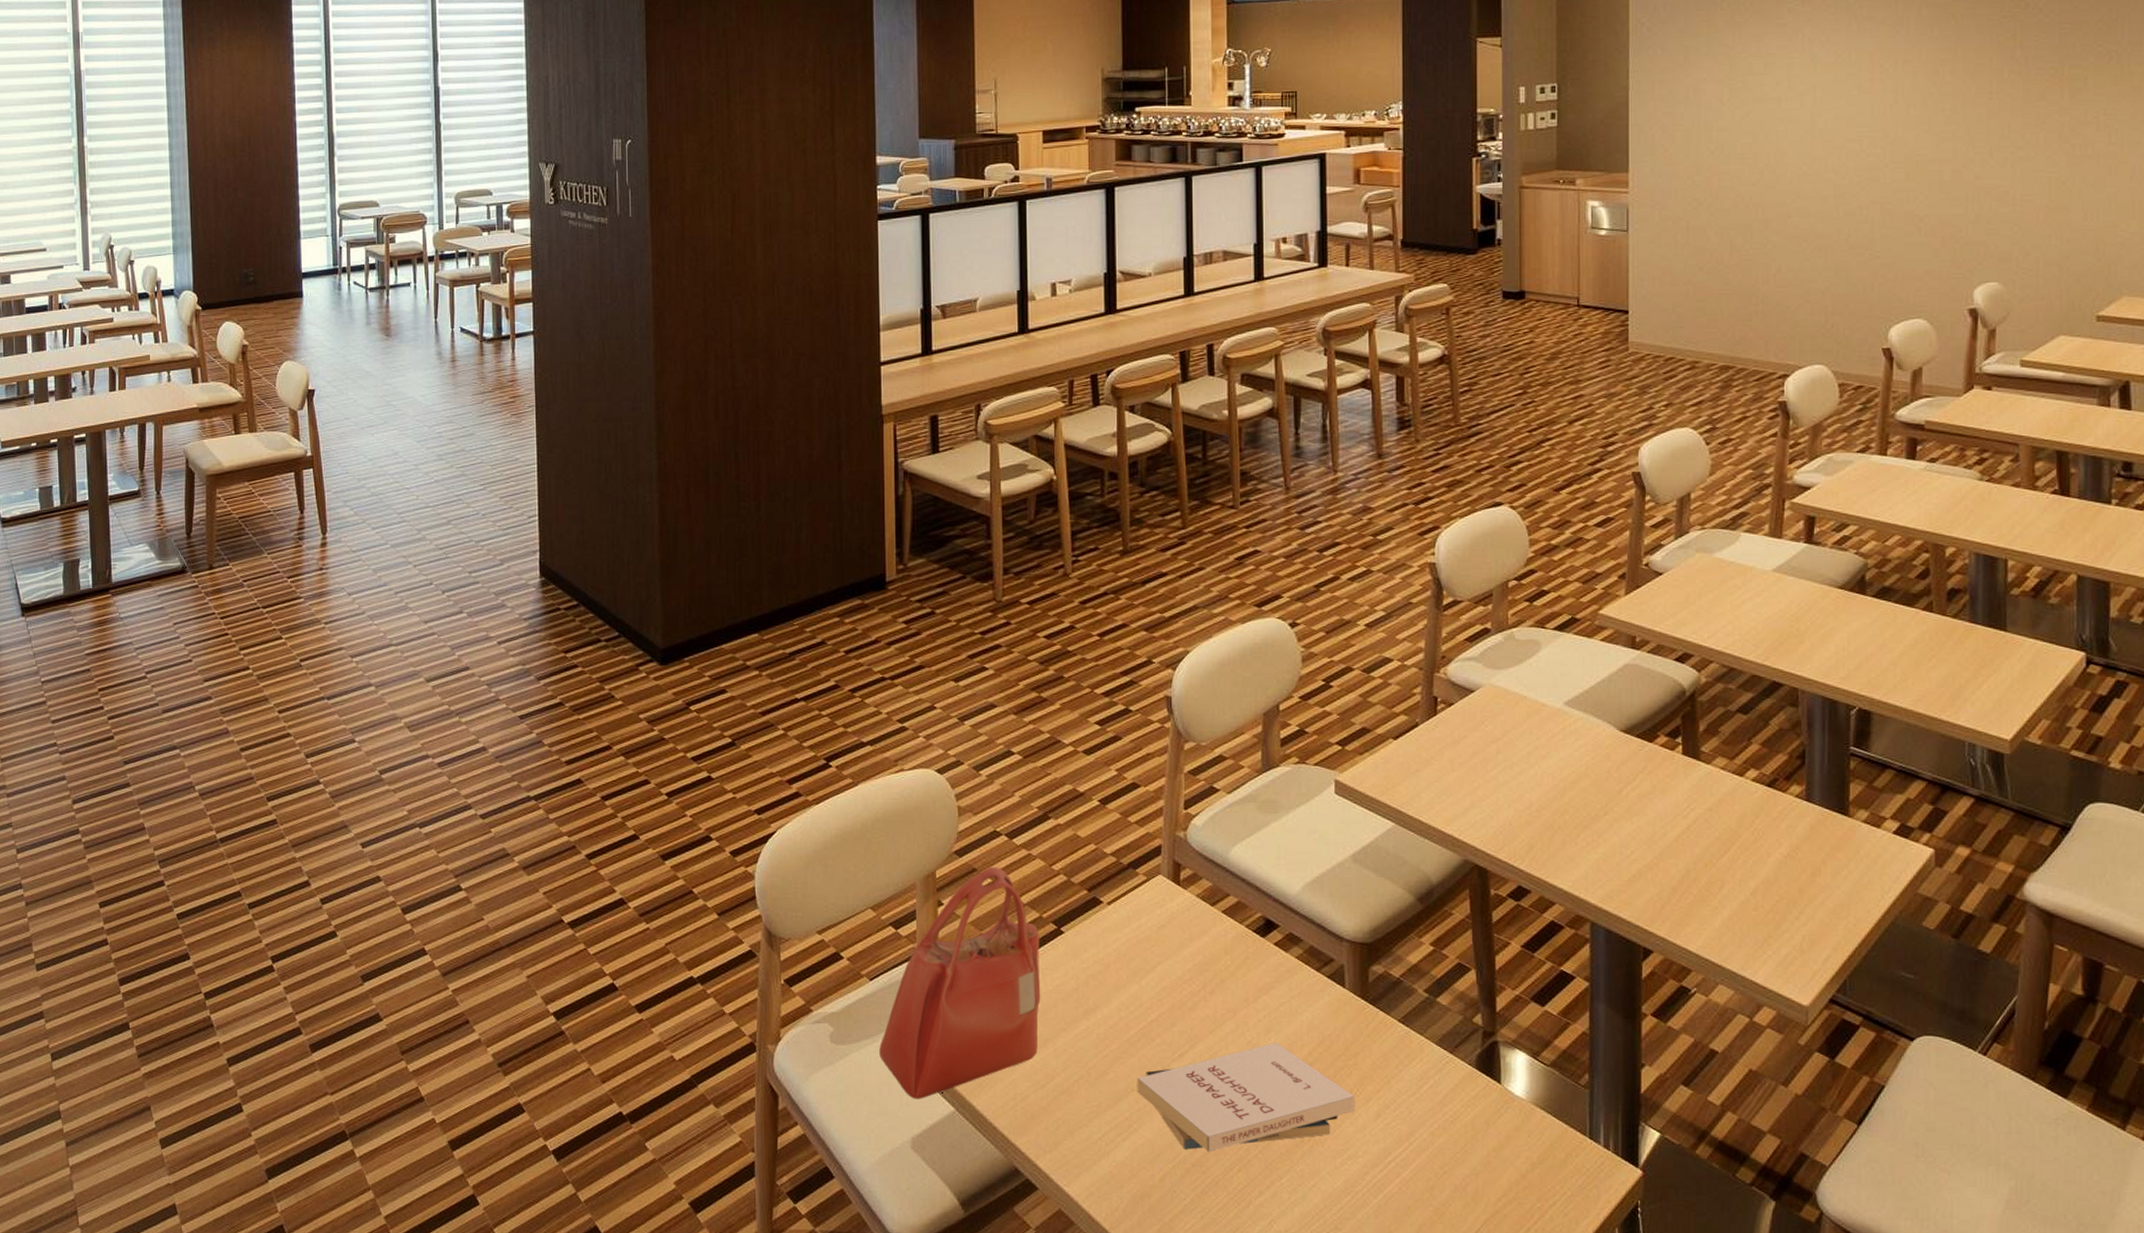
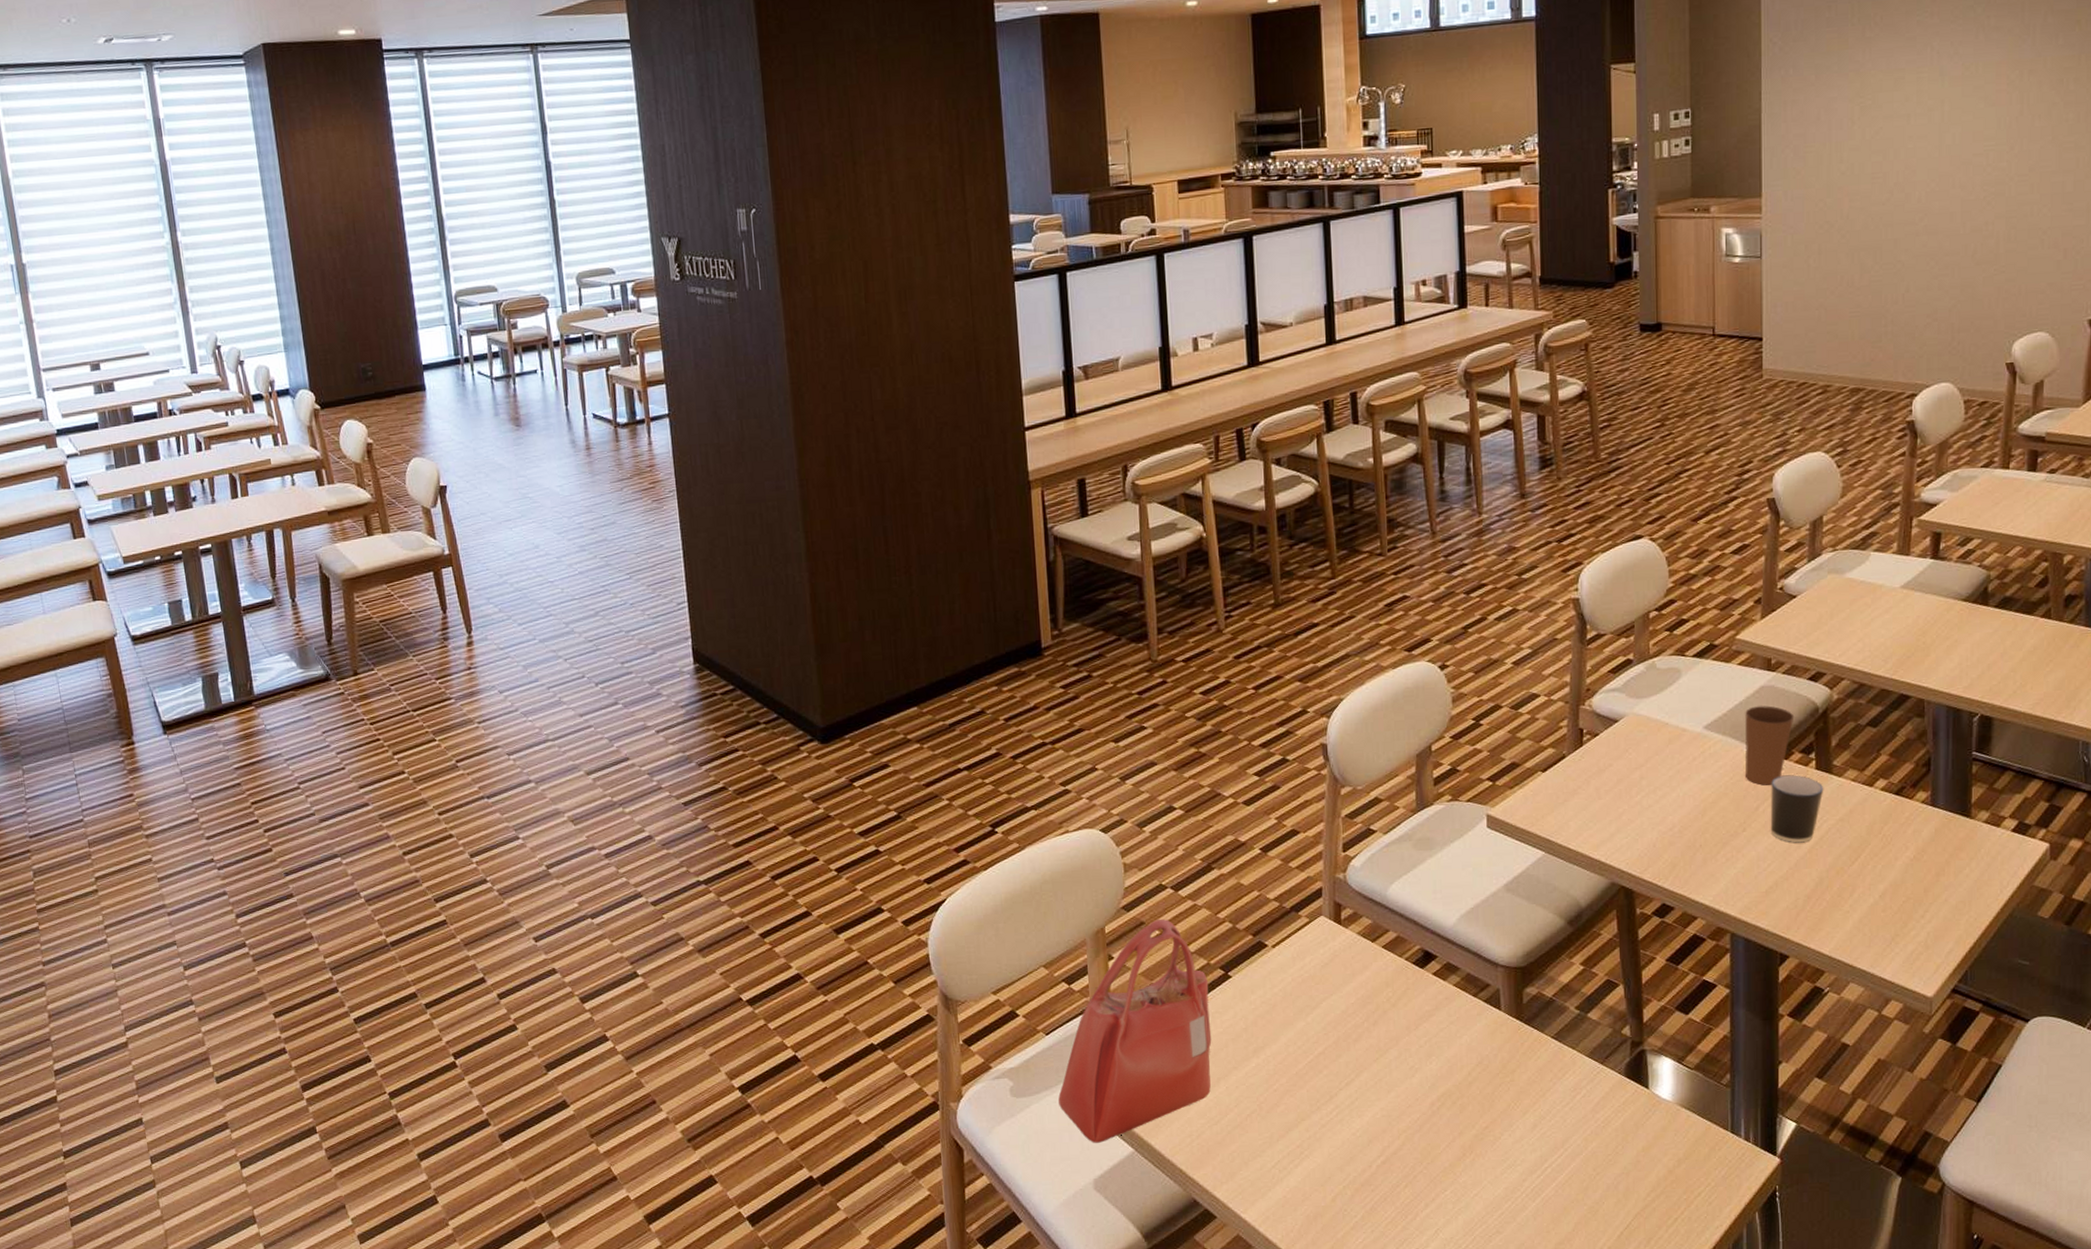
books: present [1137,1042,1355,1153] -> none [1306,1065,1513,1172]
cup: none [1608,685,1660,768] -> present [1745,706,1795,786]
mug: none [1633,759,1691,831] -> present [1770,775,1824,843]

